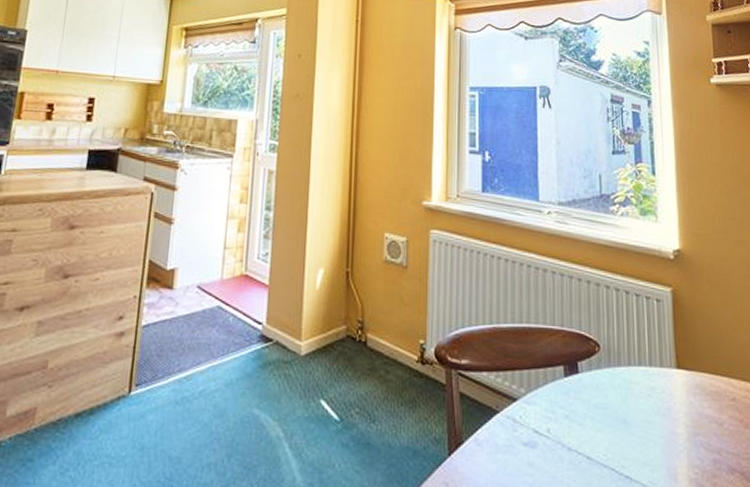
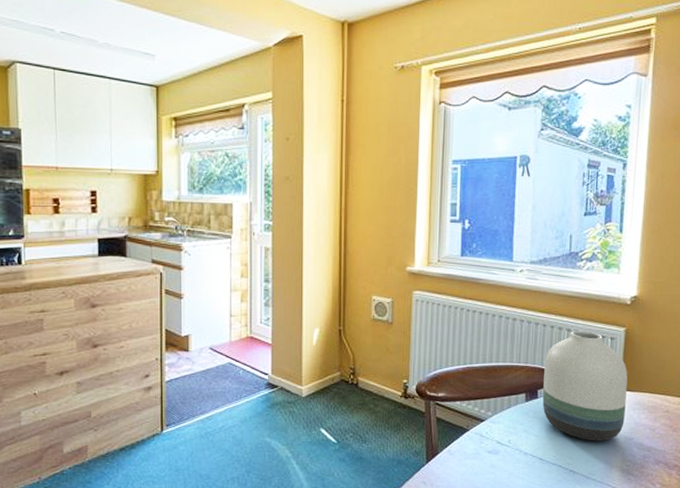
vase: none [583,287,685,437] -> present [542,330,628,441]

